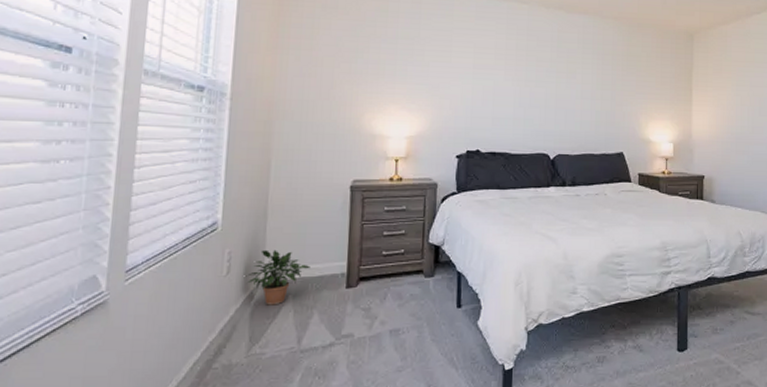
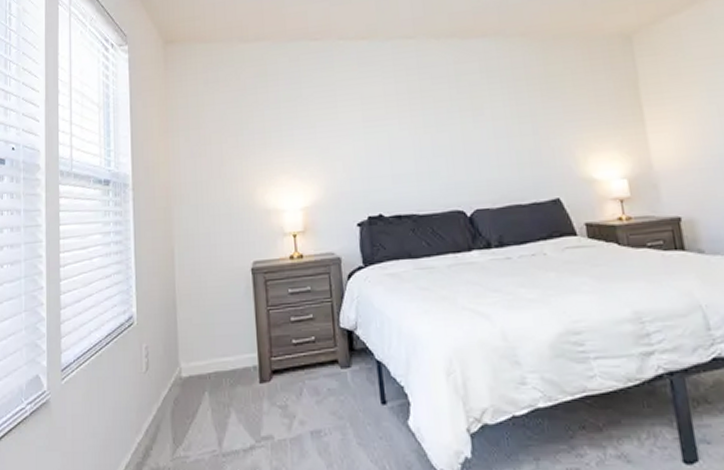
potted plant: present [245,250,310,305] -> none [163,342,222,404]

